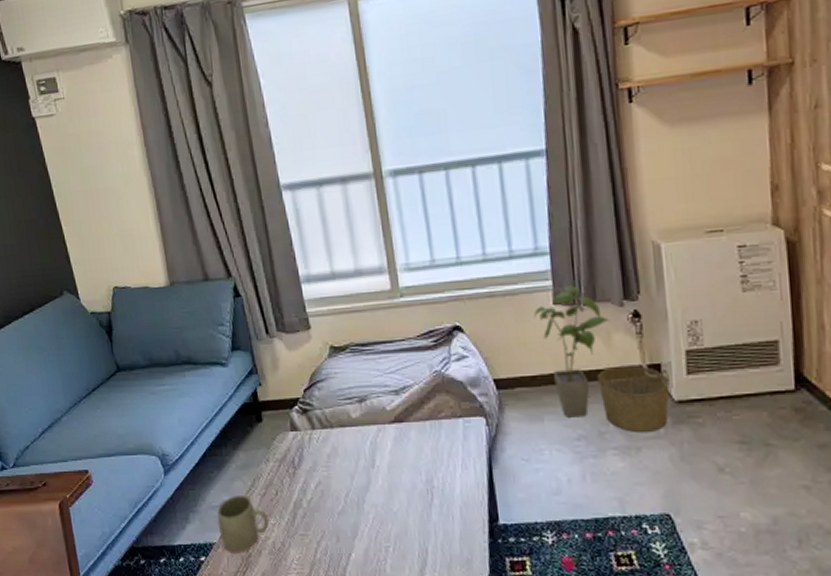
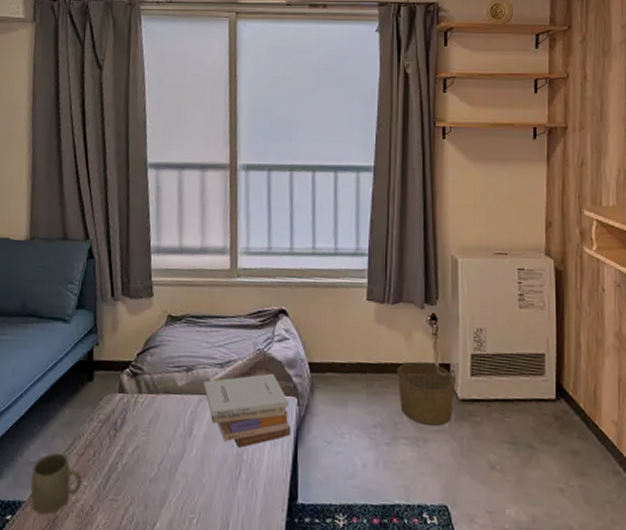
books: none [379,395,483,474] -> present [203,373,291,447]
house plant: present [534,285,609,418] -> none [350,285,411,406]

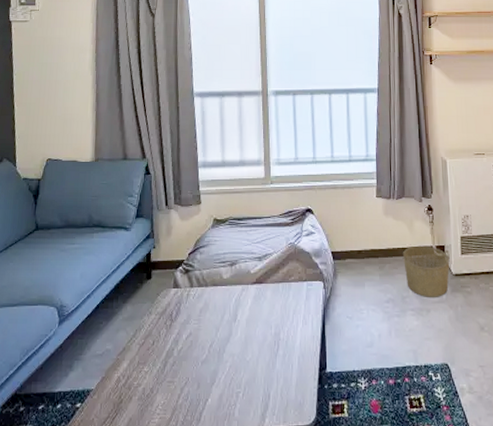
mug: present [30,452,82,514] -> none [97,344,143,400]
books: present [203,373,291,447] -> none [245,262,319,328]

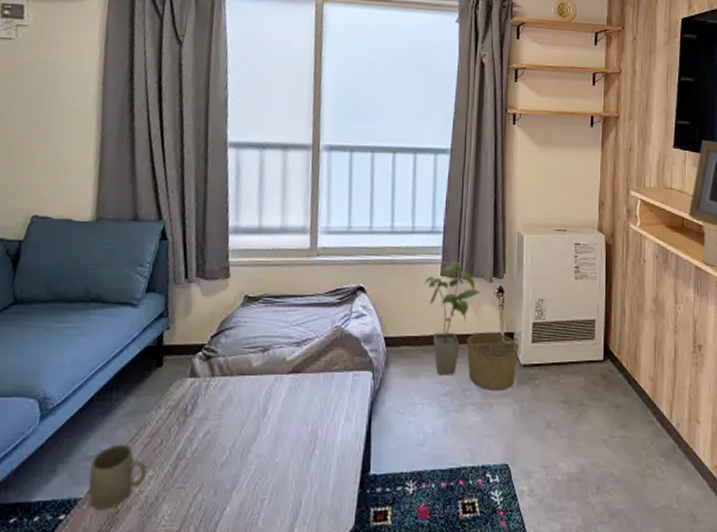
mug: none [97,344,143,400] -> present [88,443,147,510]
house plant: none [363,184,412,284] -> present [425,261,481,375]

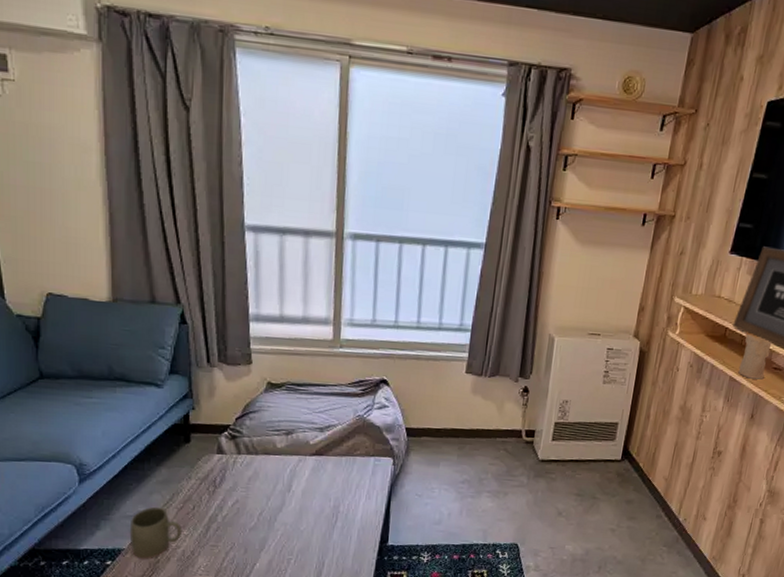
house plant: present [425,261,481,375] -> none [449,359,505,466]
basket: present [466,332,519,390] -> none [486,428,539,482]

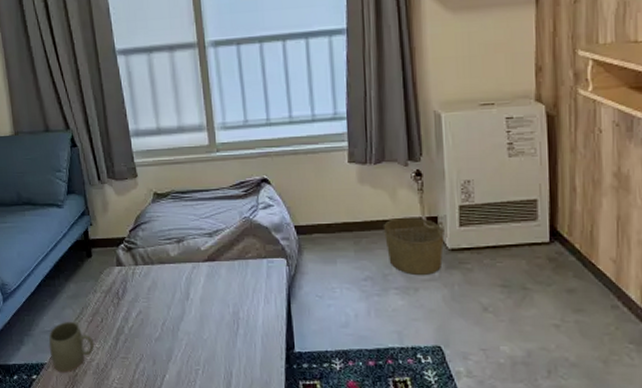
basket: none [486,428,539,482] -> present [382,217,445,275]

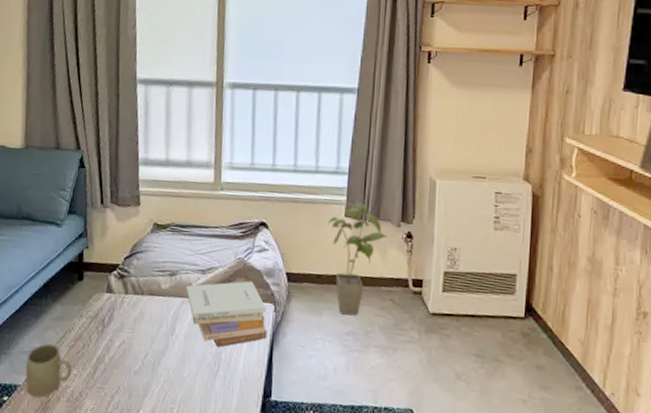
books: none [195,238,283,306] -> present [186,281,267,347]
house plant: none [332,147,395,261] -> present [328,203,387,316]
basket: present [382,217,445,275] -> none [370,276,428,337]

